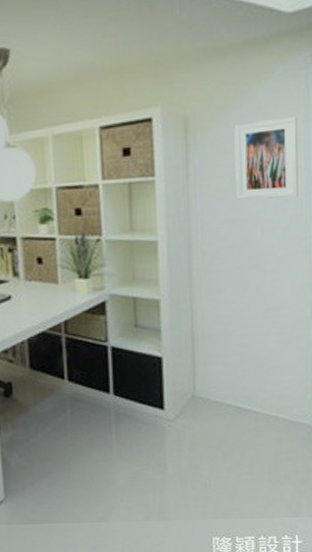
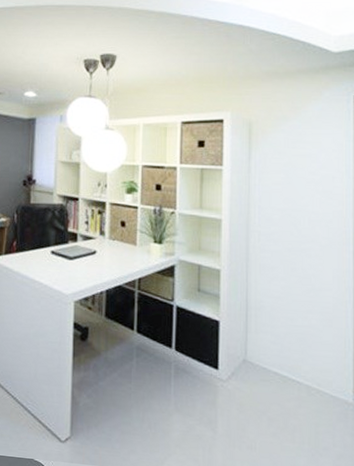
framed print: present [234,116,298,200] -> none [289,131,340,197]

